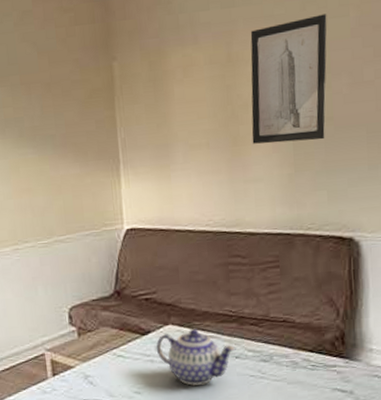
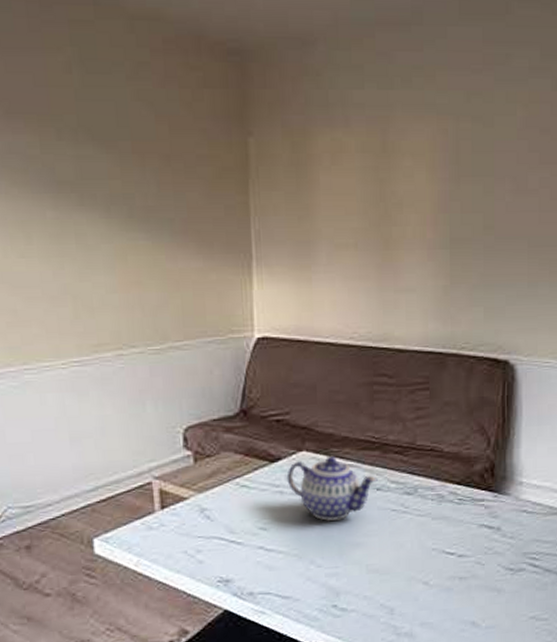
wall art: present [250,14,327,144] -> none [405,110,493,250]

